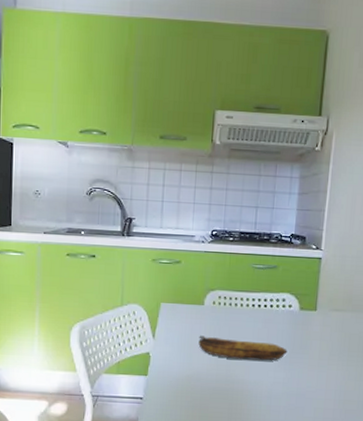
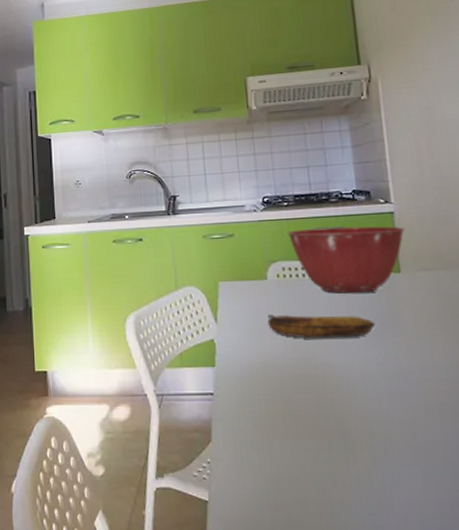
mixing bowl: none [228,264,328,325] -> present [287,226,405,293]

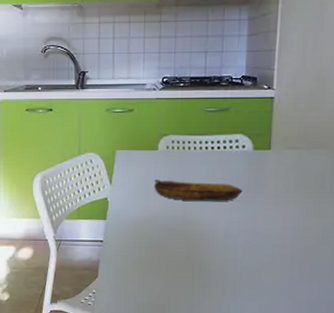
mixing bowl: present [287,226,405,293] -> none [180,108,281,165]

